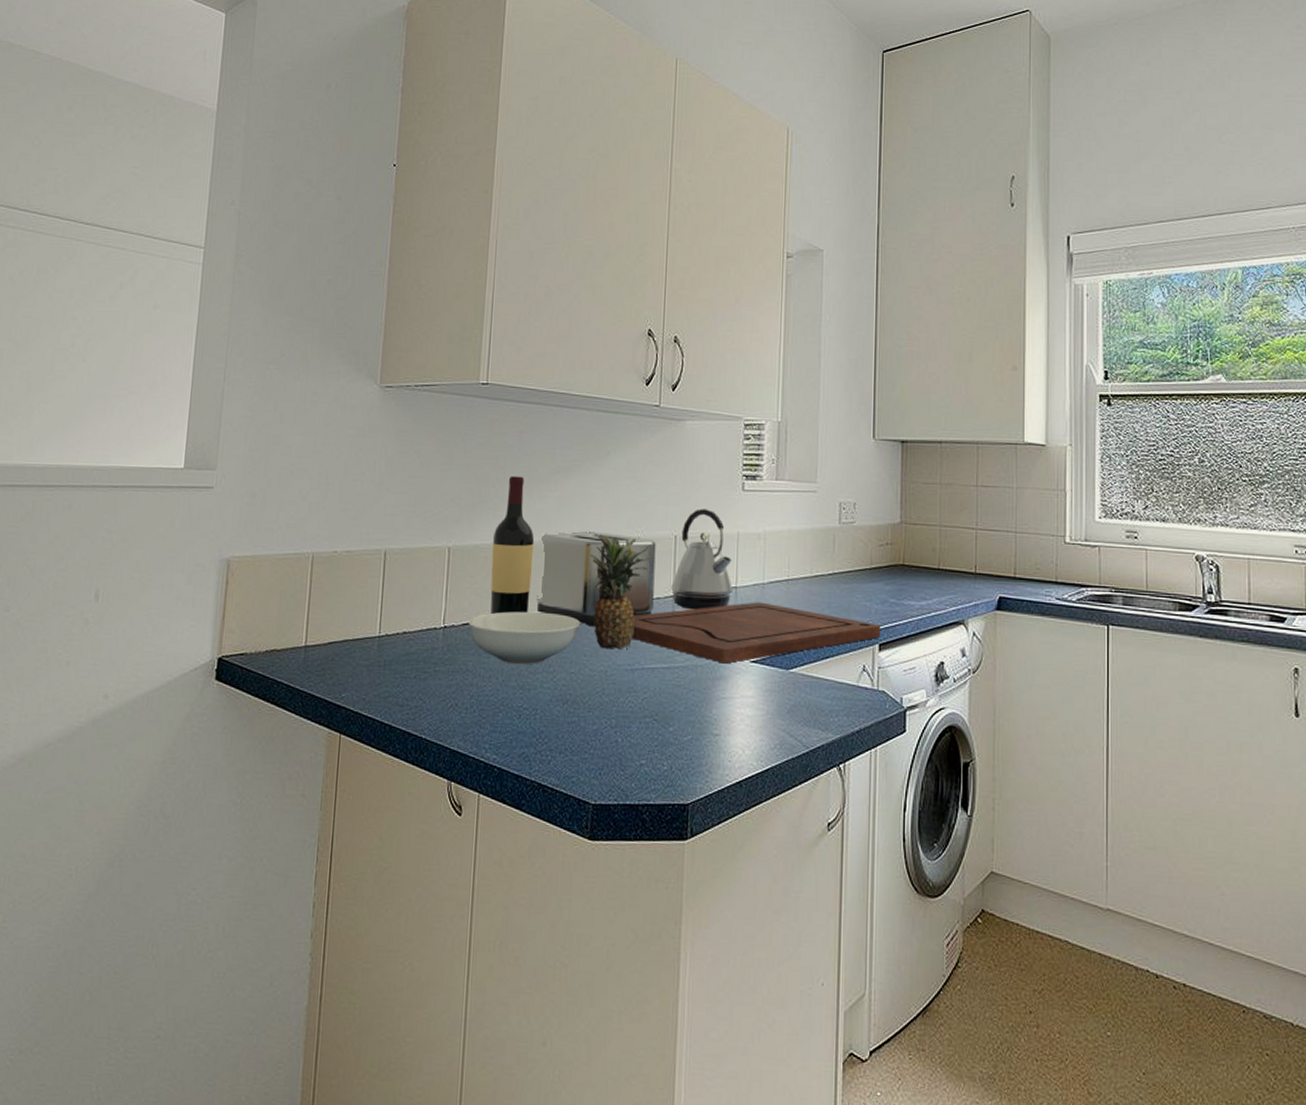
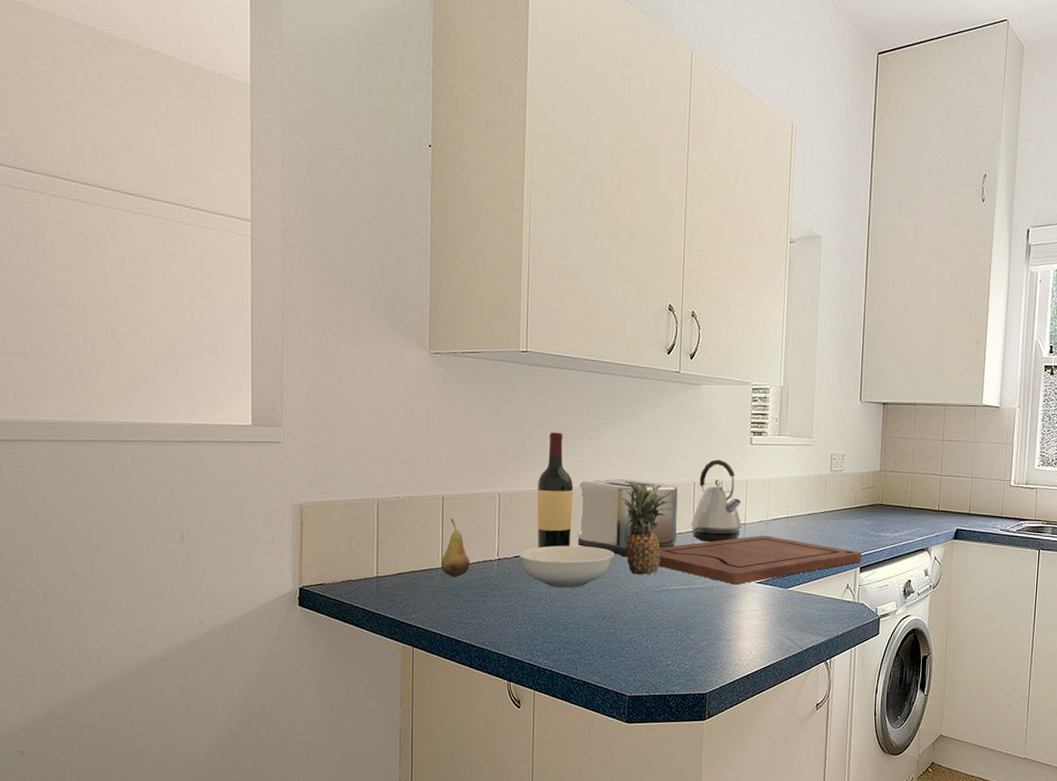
fruit: none [379,578,412,649] -> present [441,519,470,578]

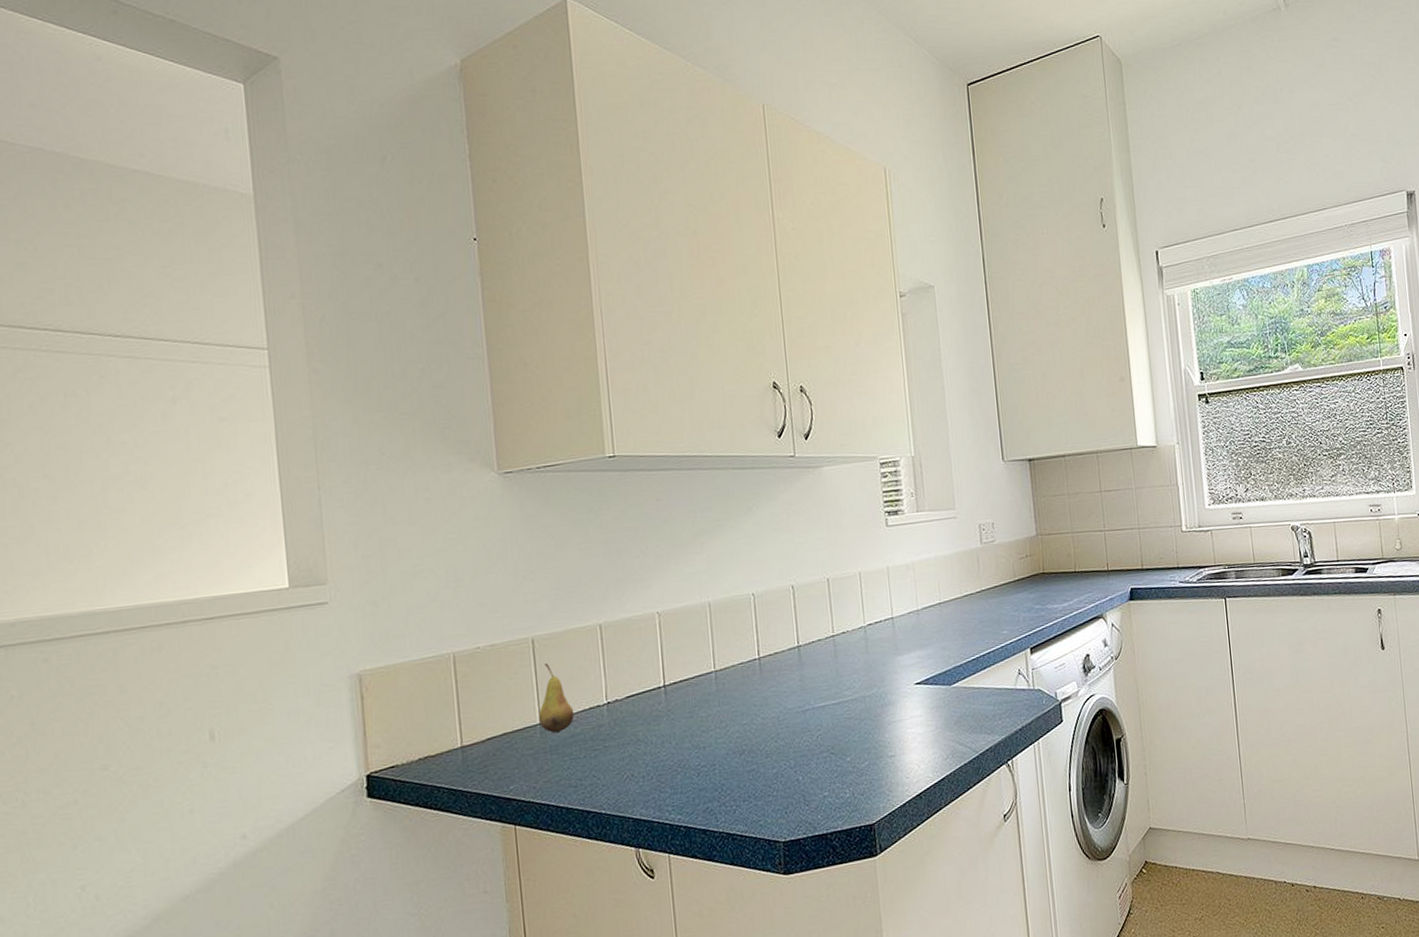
bowl: present [518,545,615,589] -> none [631,670,746,728]
wine bottle: present [537,432,574,549] -> none [644,543,692,683]
toaster: present [577,479,678,557] -> none [695,585,816,678]
fruit: present [622,481,674,575] -> none [746,587,807,697]
cutting board: present [658,535,862,585] -> none [797,627,1031,691]
kettle: present [691,459,742,543] -> none [830,548,889,646]

